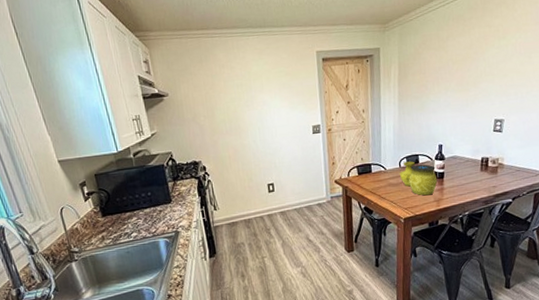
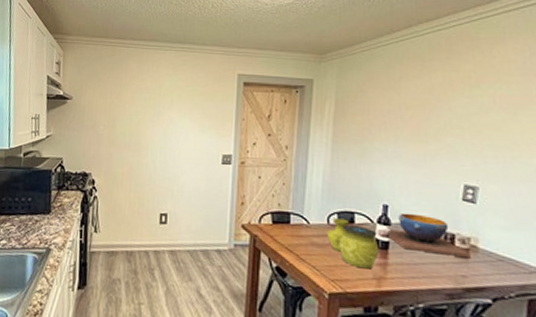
decorative bowl: none [444,147,499,176] -> present [389,212,471,259]

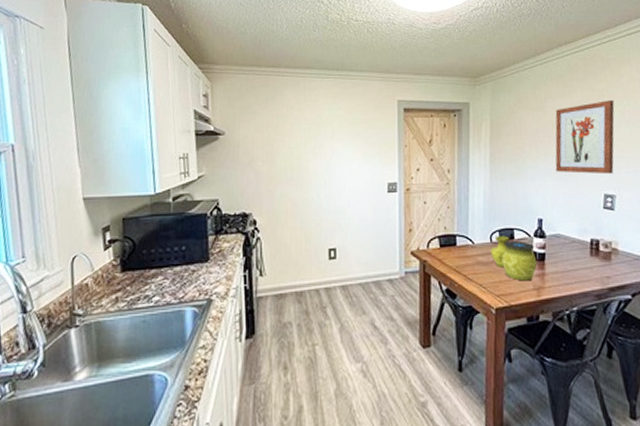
decorative bowl: present [389,212,471,259] -> none [545,224,613,261]
wall art: none [406,83,483,164] -> present [555,100,615,174]

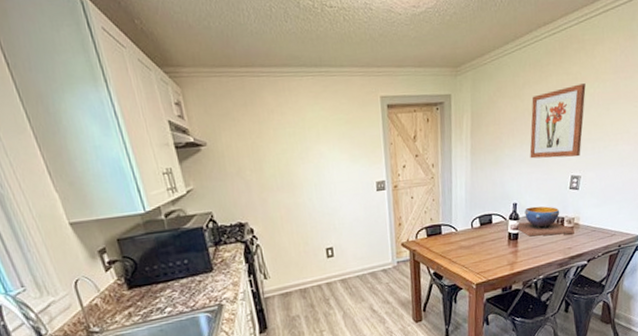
decorative vase: present [491,236,538,281] -> none [472,221,512,259]
decorative bowl: none [545,224,613,261] -> present [518,206,574,237]

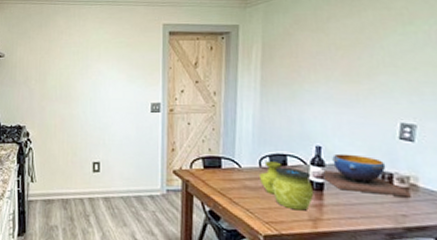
decorative vase: none [472,221,512,259] -> present [260,161,314,211]
wall art: present [529,84,586,159] -> none [338,19,417,102]

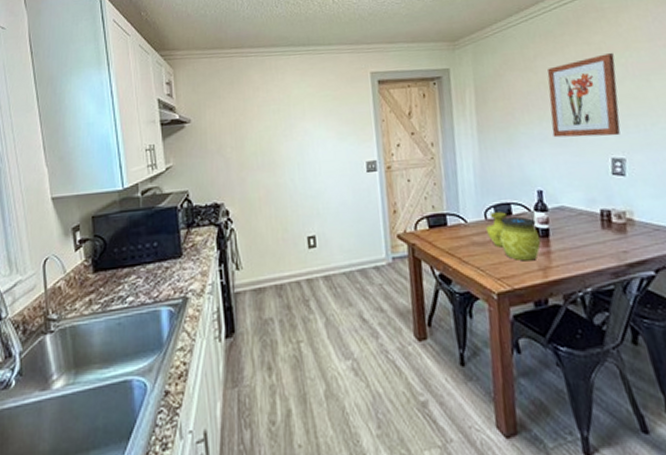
decorative bowl: present [324,153,411,198] -> none [548,195,629,234]
wall art: none [338,19,417,102] -> present [547,53,621,138]

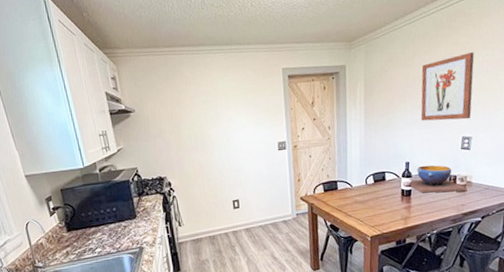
decorative vase: present [486,212,541,261] -> none [366,178,405,214]
decorative bowl: none [548,195,629,234] -> present [411,165,467,193]

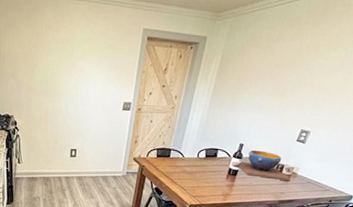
wall art: present [420,52,474,121] -> none [266,46,339,114]

